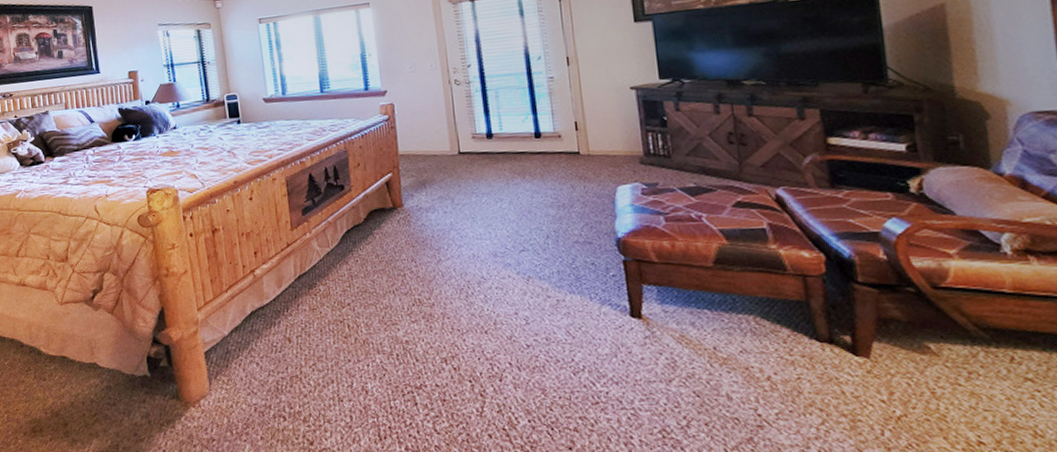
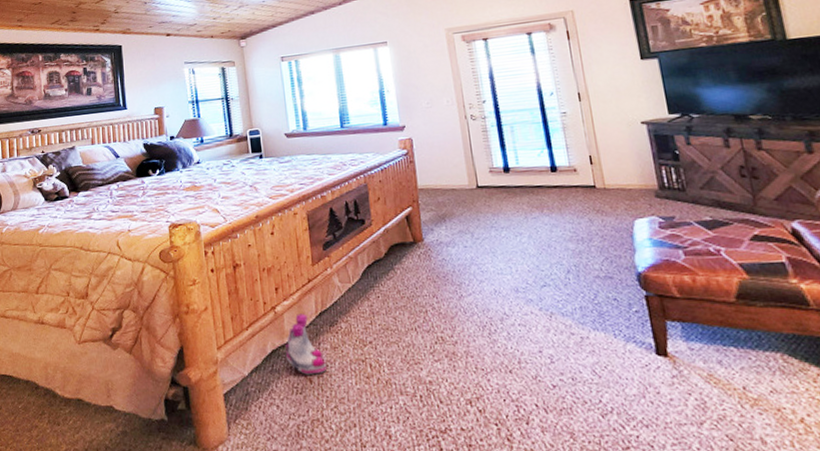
boots: none [264,277,305,335] -> present [285,313,326,375]

